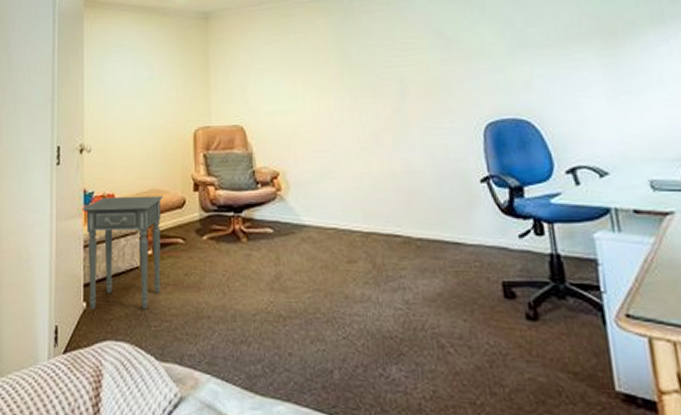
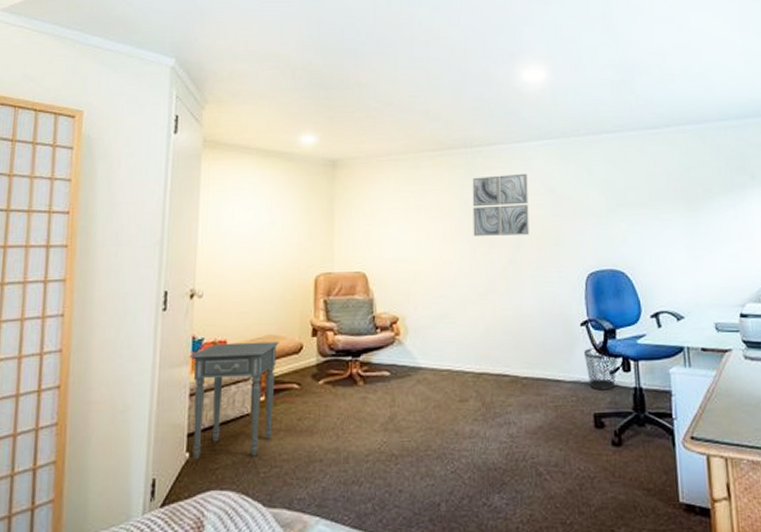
wall art: none [349,15,416,85] -> present [472,173,530,236]
wastebasket: none [487,207,528,256] -> present [584,348,618,390]

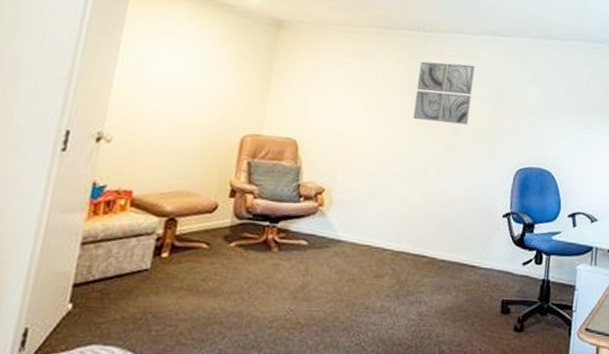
side table: present [189,341,279,460] -> none [76,192,192,313]
wastebasket: present [584,348,618,390] -> none [501,239,533,280]

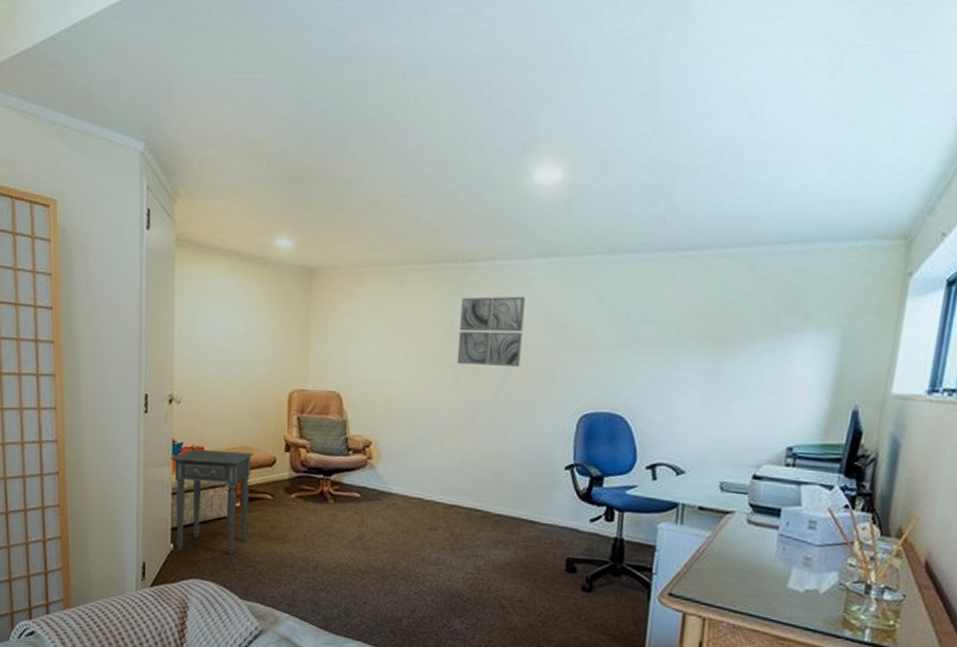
side table: none [76,192,192,313] -> present [170,448,253,555]

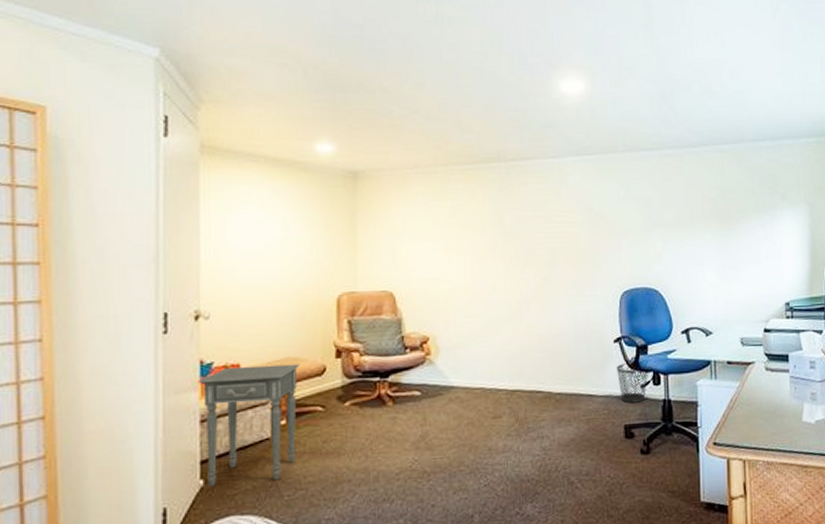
wall art: present [457,296,526,367] -> none [506,190,565,254]
wastebasket: none [564,493,602,537] -> present [617,363,649,403]

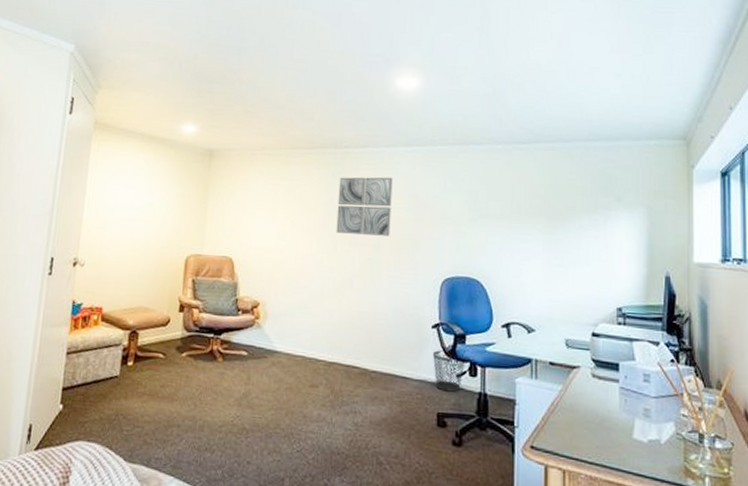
side table: present [198,364,300,487] -> none [66,309,149,415]
wall art: none [506,190,565,254] -> present [336,177,393,236]

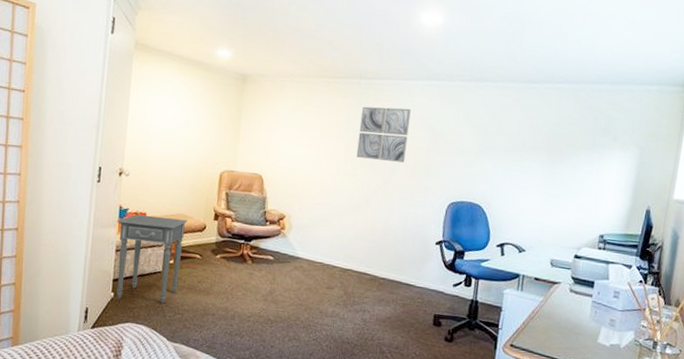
side table: none [66,309,149,415] -> present [116,214,188,304]
wastebasket: present [433,350,466,392] -> none [434,263,463,299]

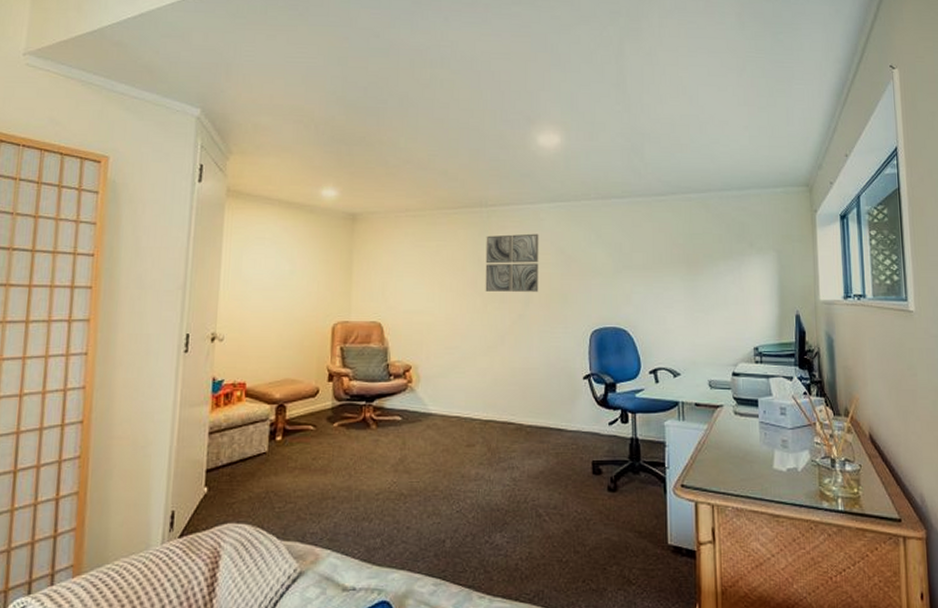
side table: present [116,214,188,304] -> none [209,385,296,494]

